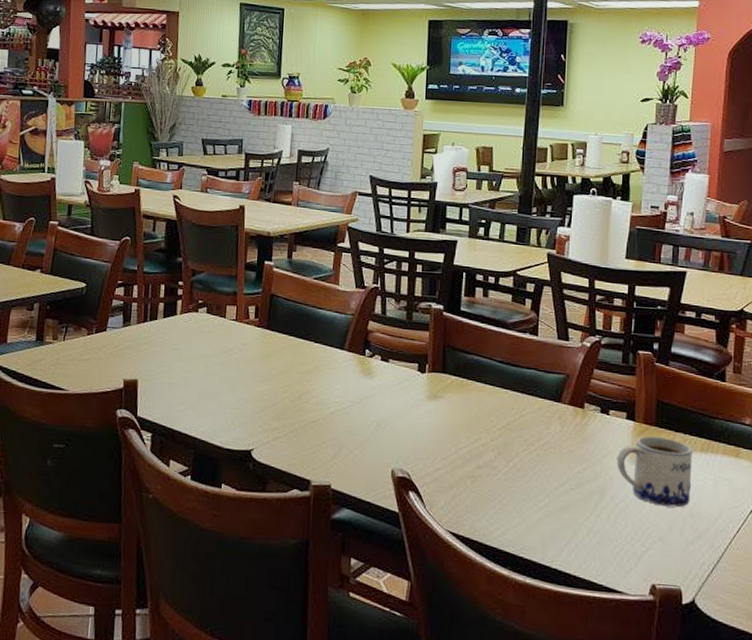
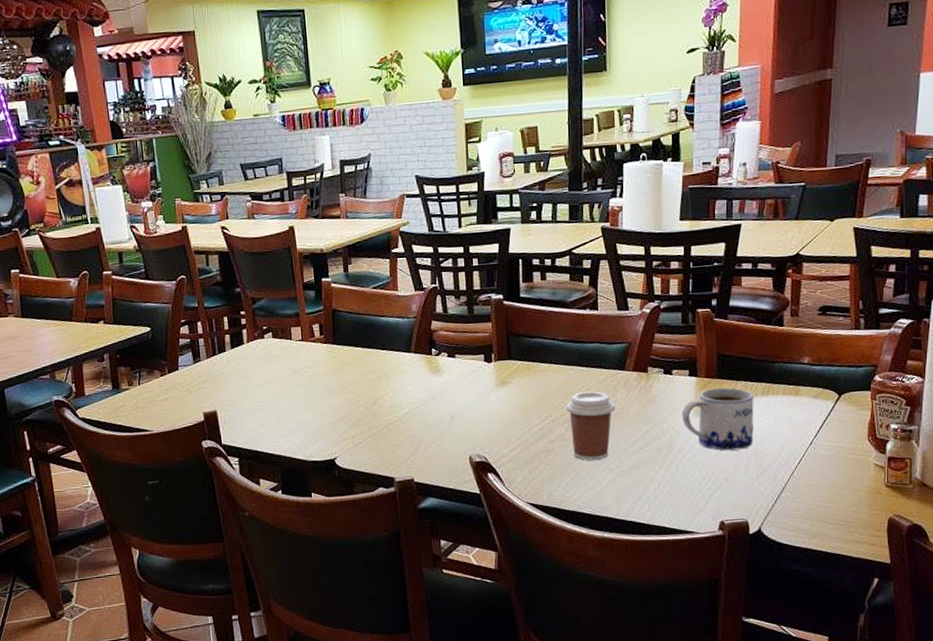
coffee cup: none [497,419,549,495] -> present [566,391,616,460]

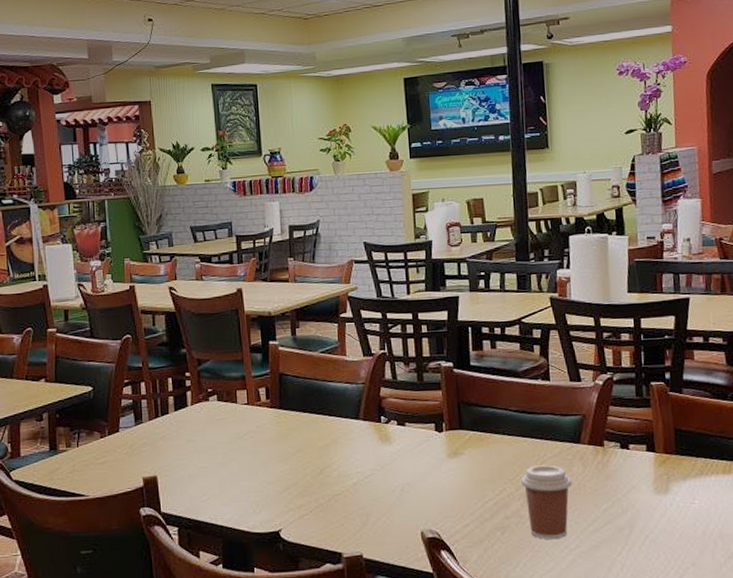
mug: present [682,387,754,451] -> none [641,464,718,533]

